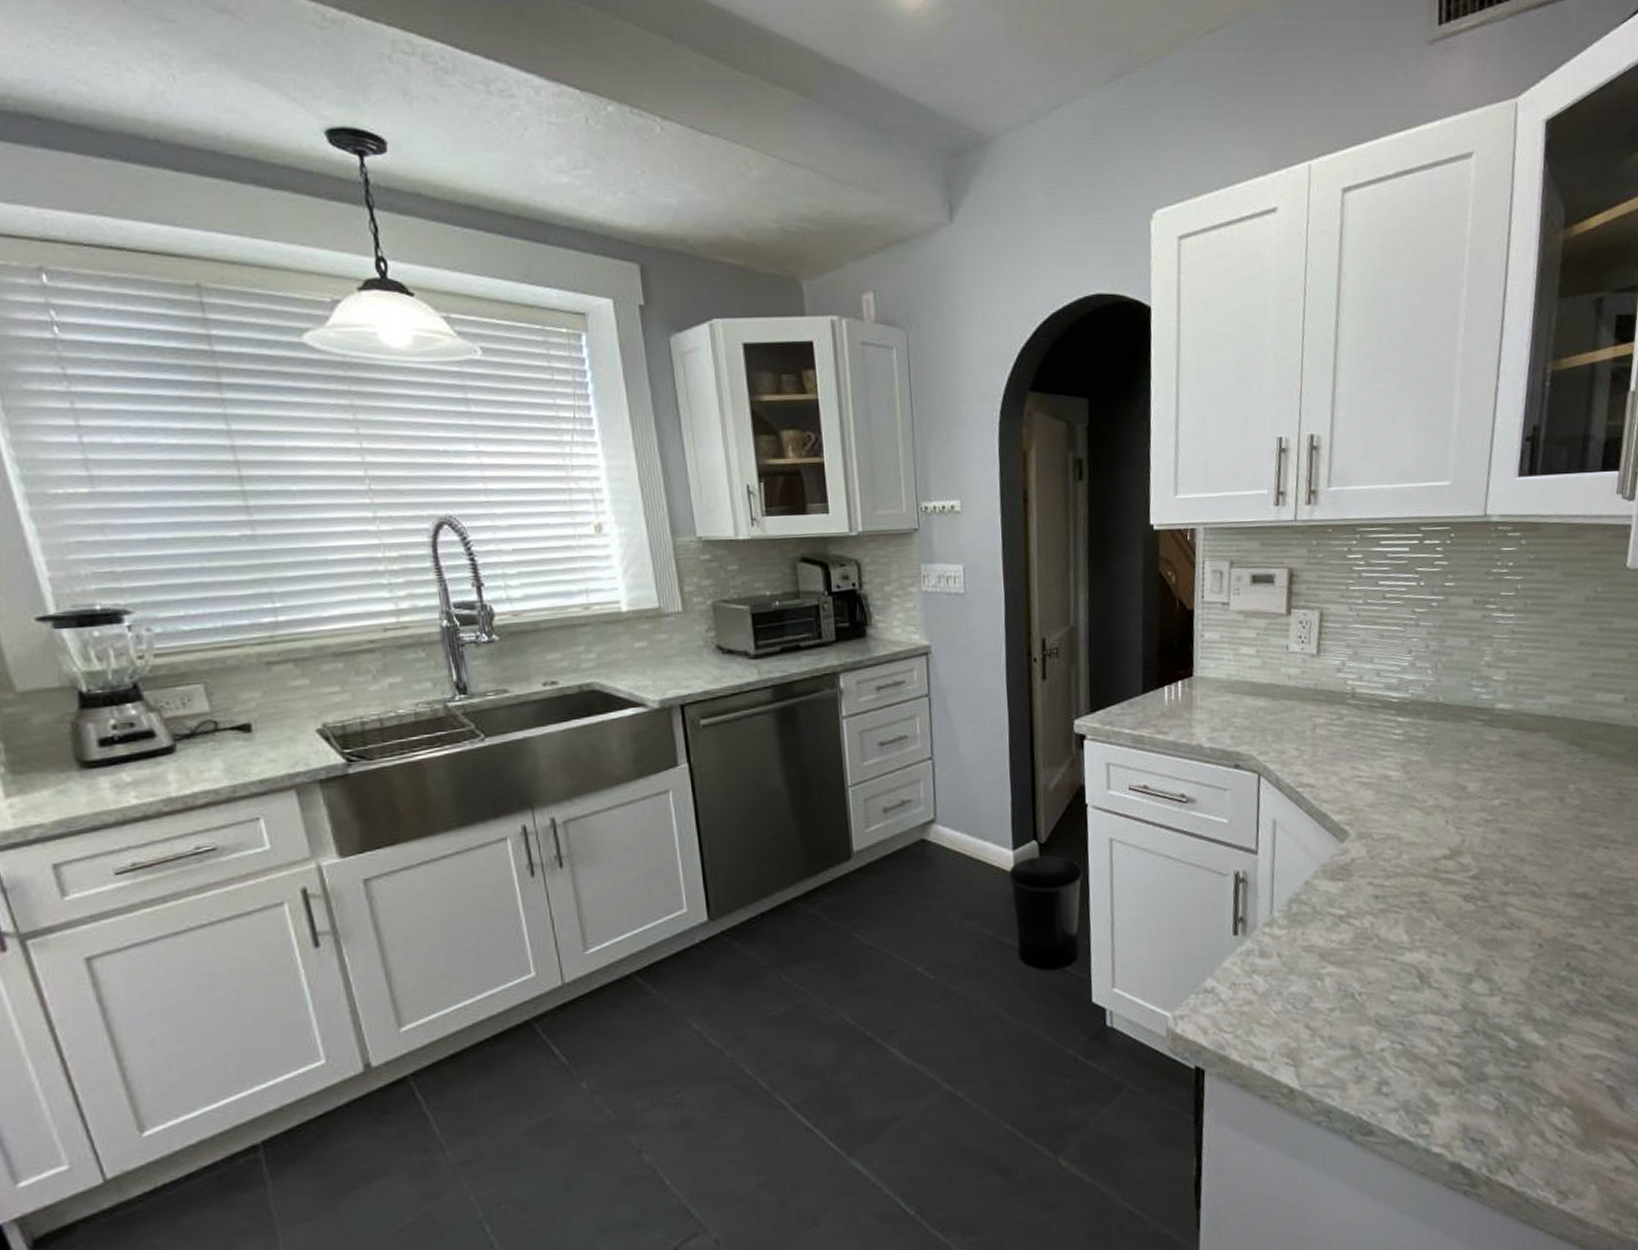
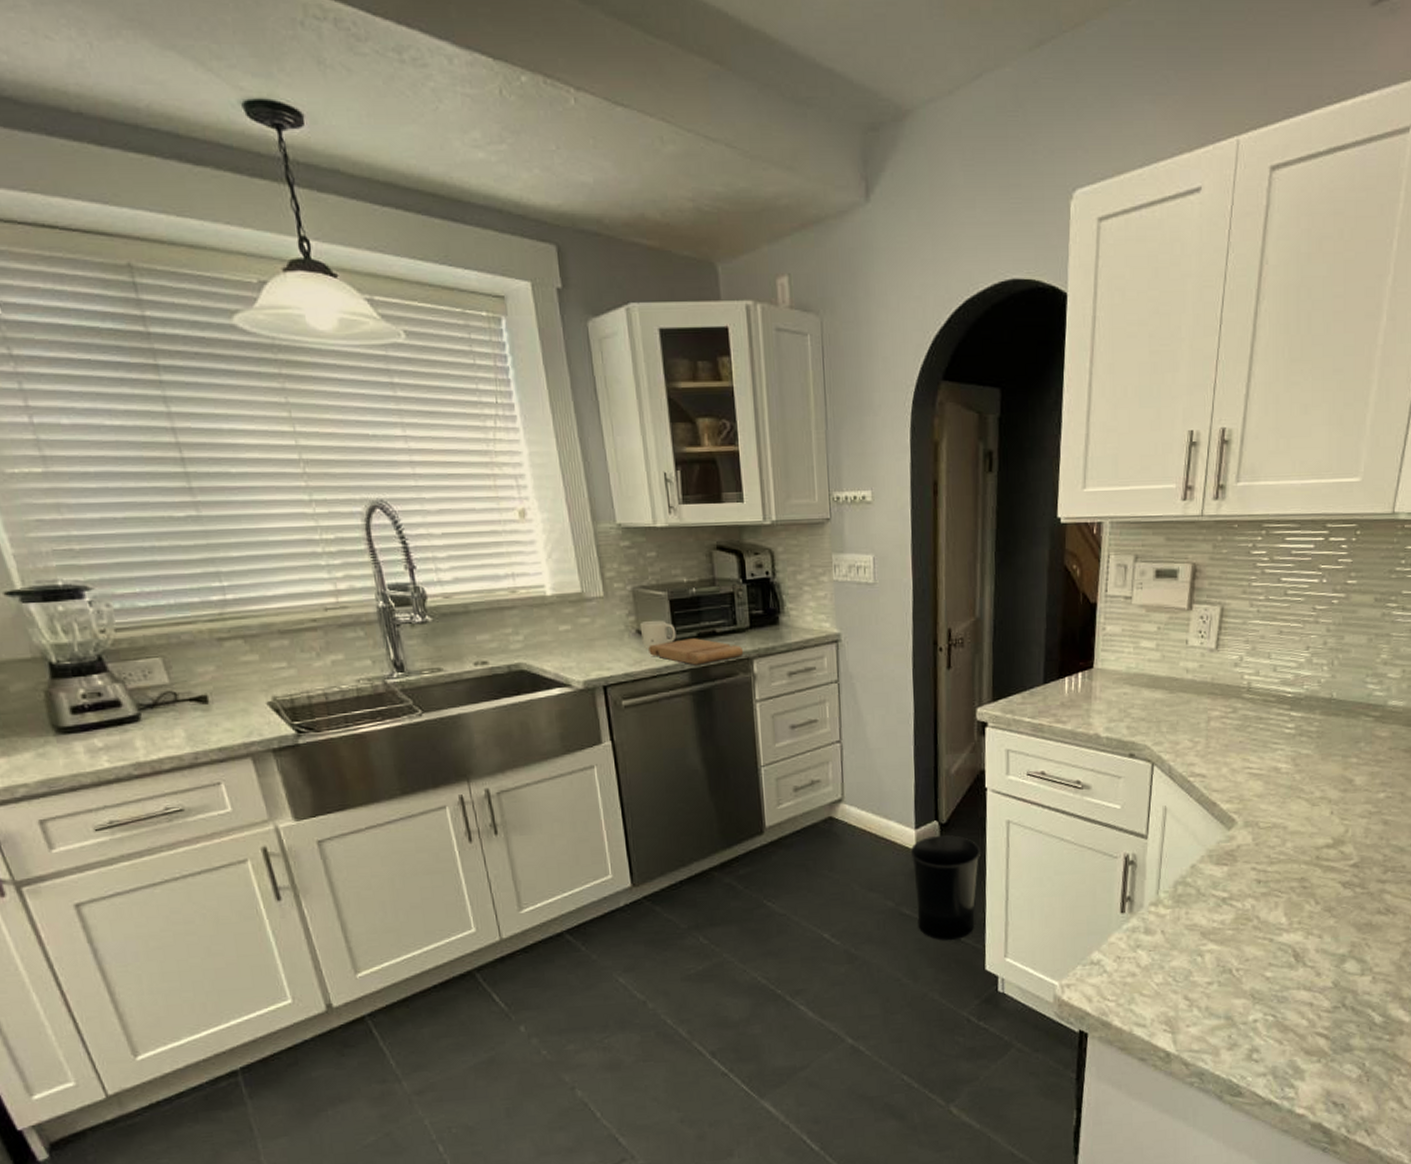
mug: none [720,635,759,665] -> present [639,620,677,649]
cutting board: none [729,653,830,681] -> present [648,638,744,665]

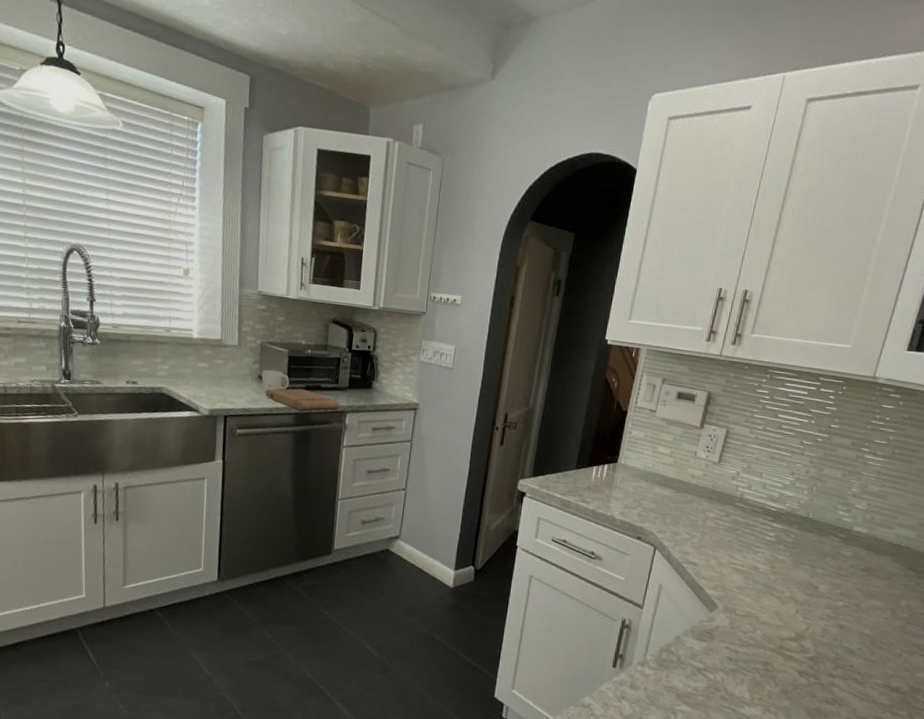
waste bin: present [910,834,980,941] -> none [444,578,505,668]

